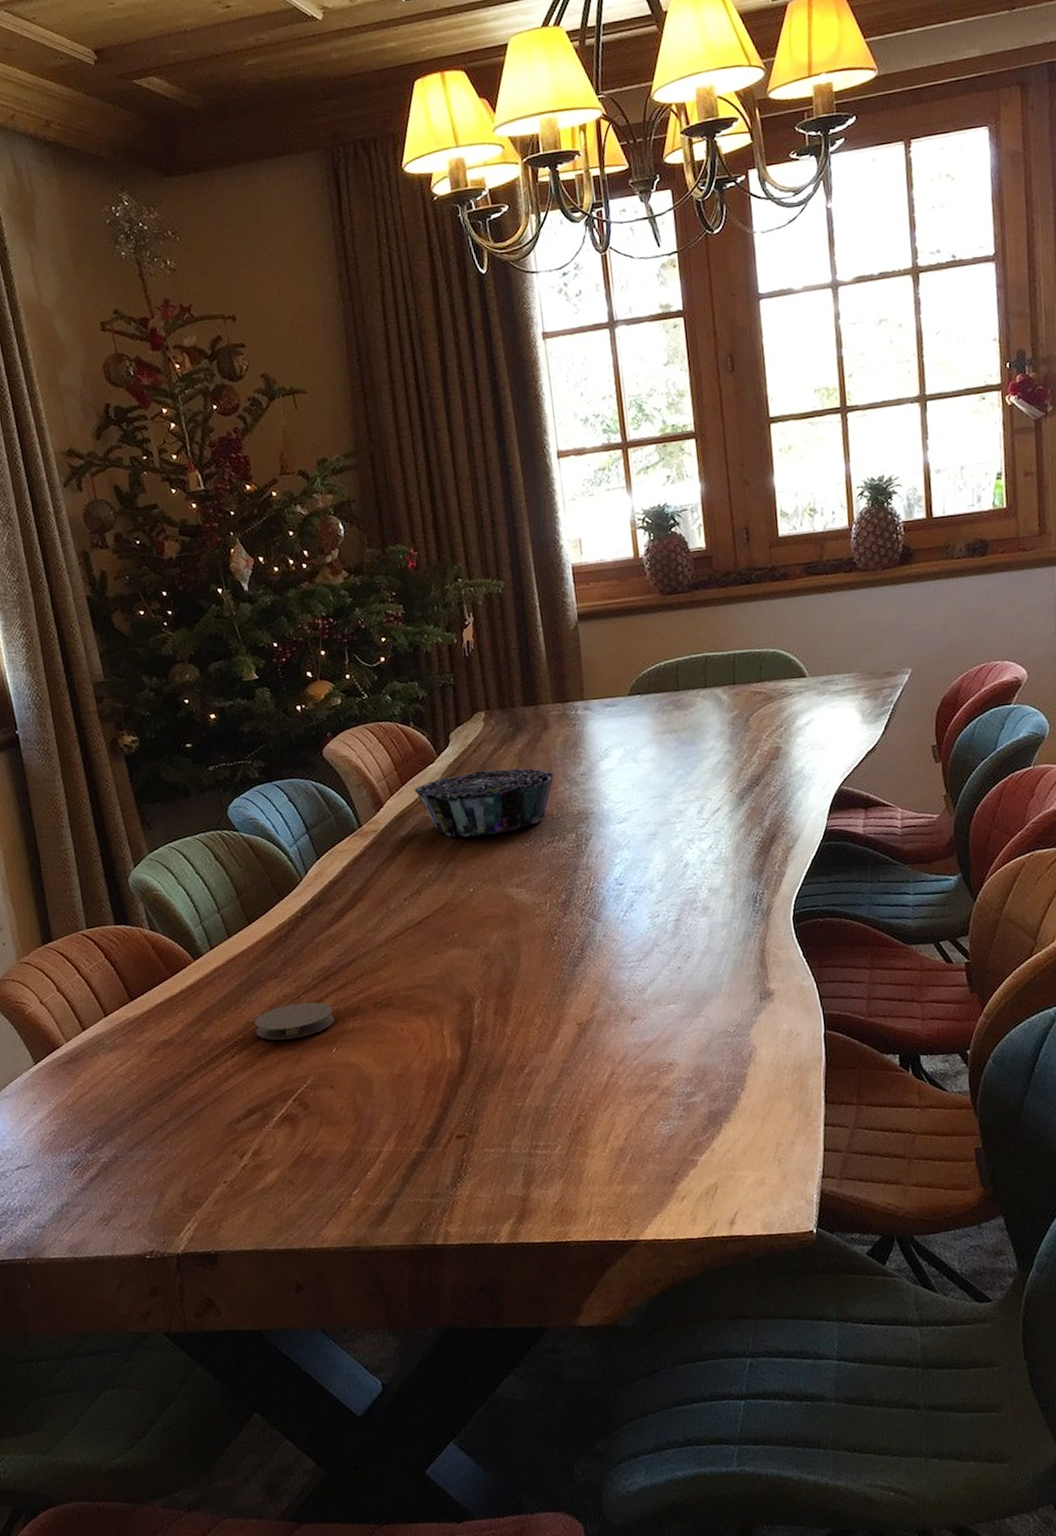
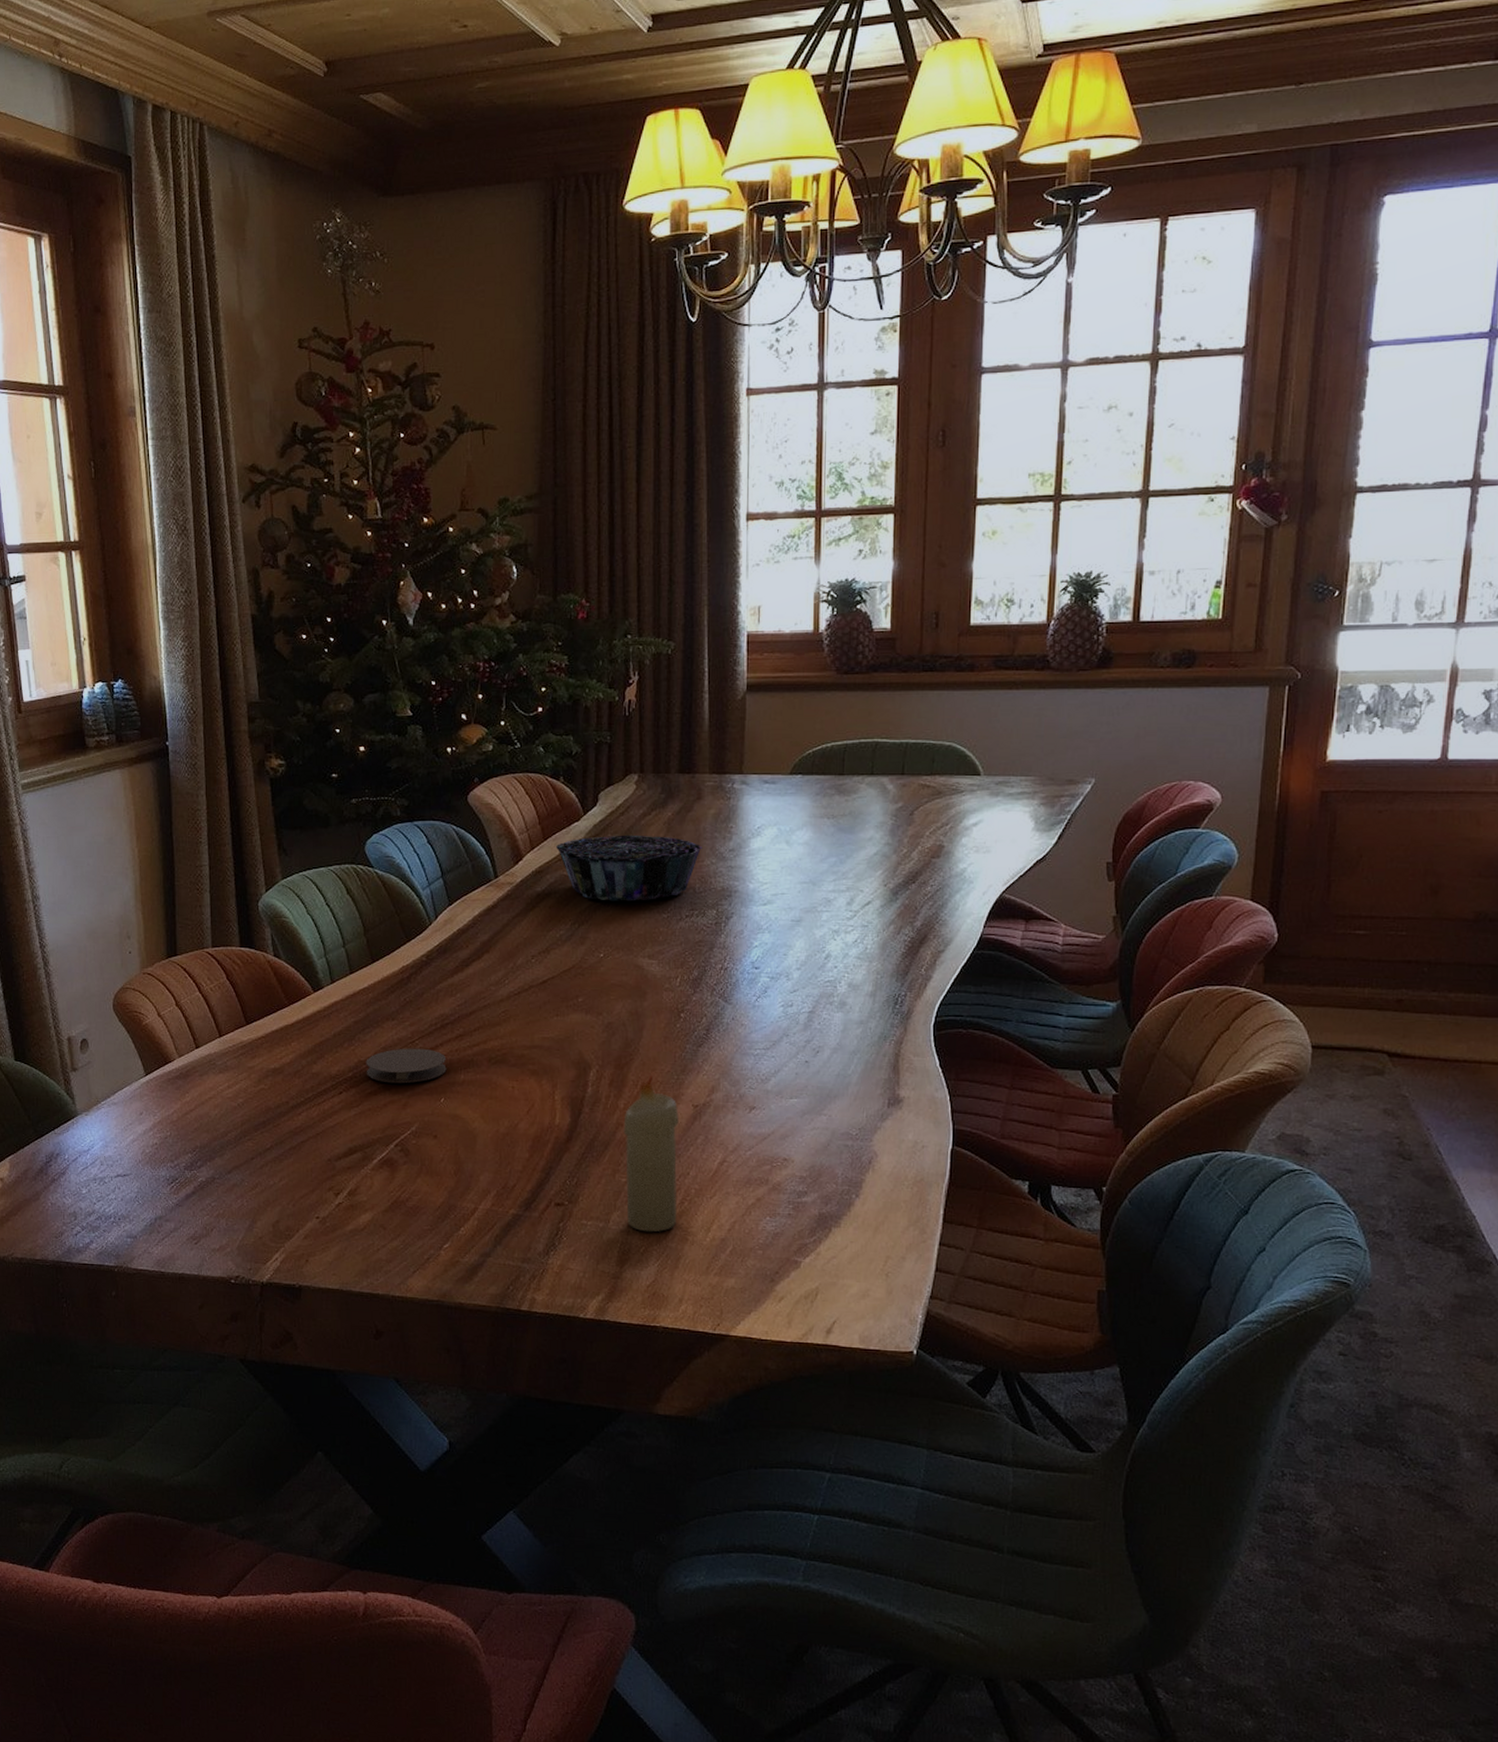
candle: none [512,999,575,1152] -> present [623,1074,679,1233]

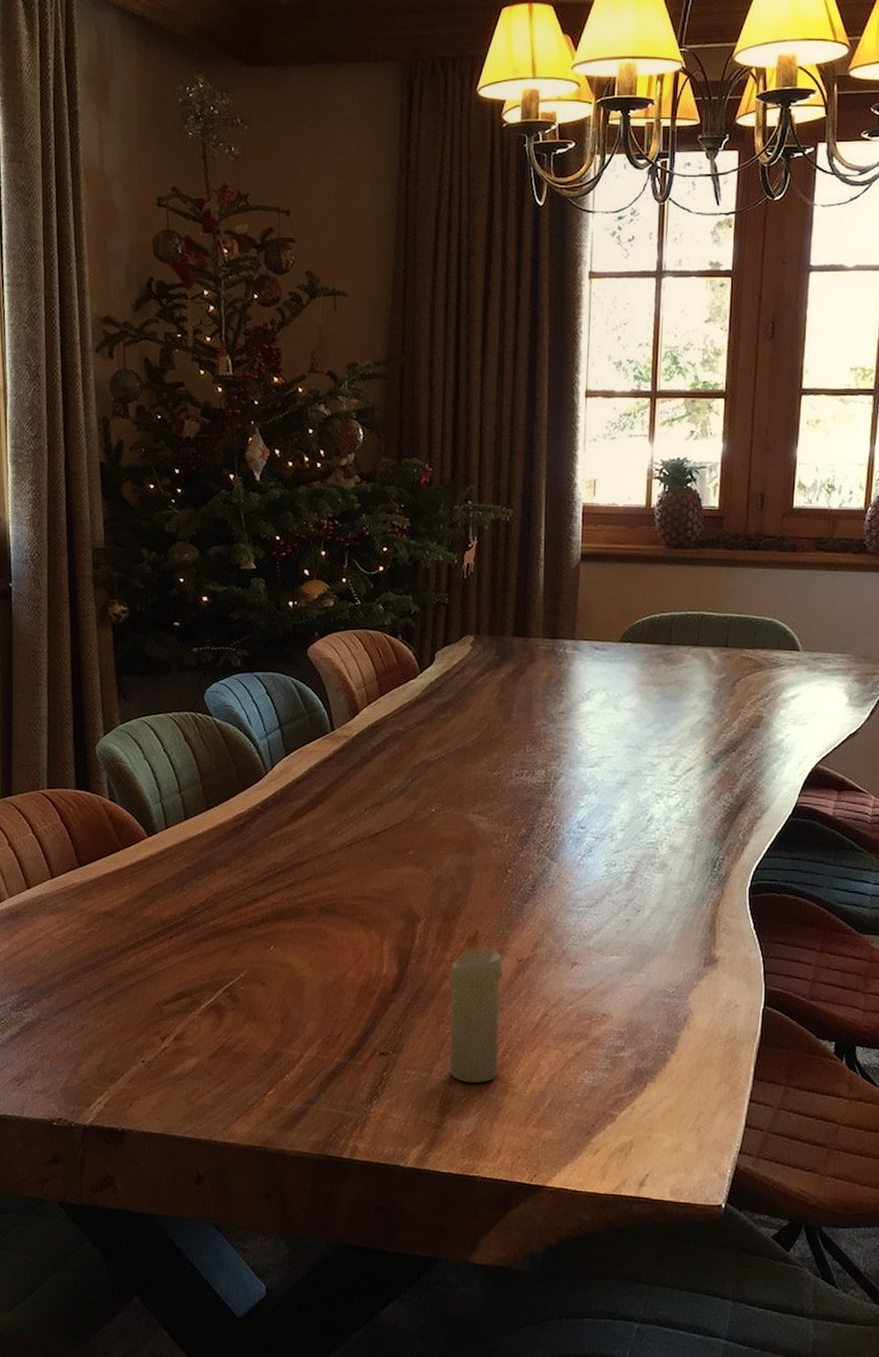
coaster: present [366,1048,447,1084] -> none [197,895,278,930]
decorative bowl: present [556,835,702,902] -> none [392,693,534,759]

